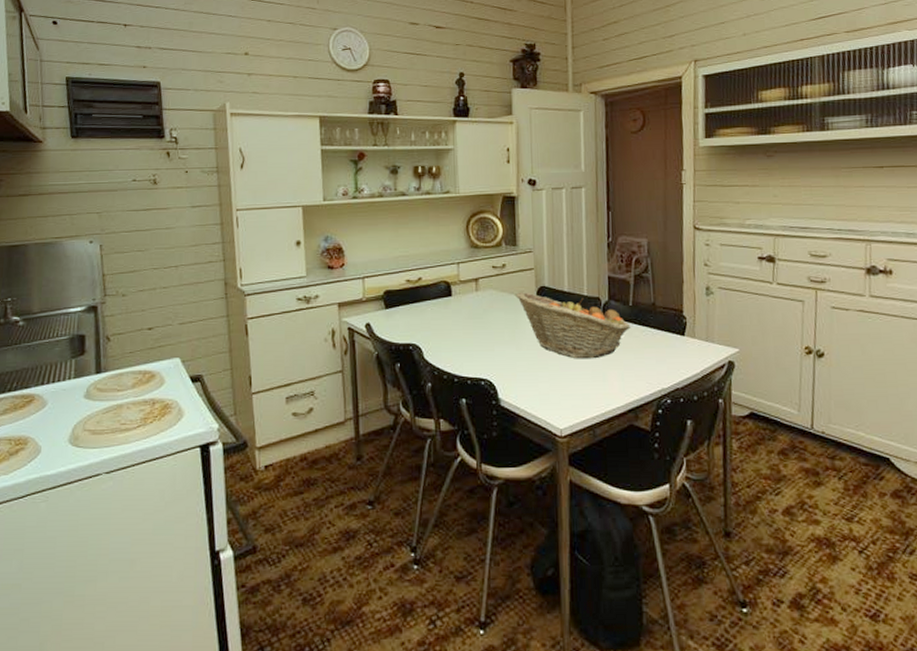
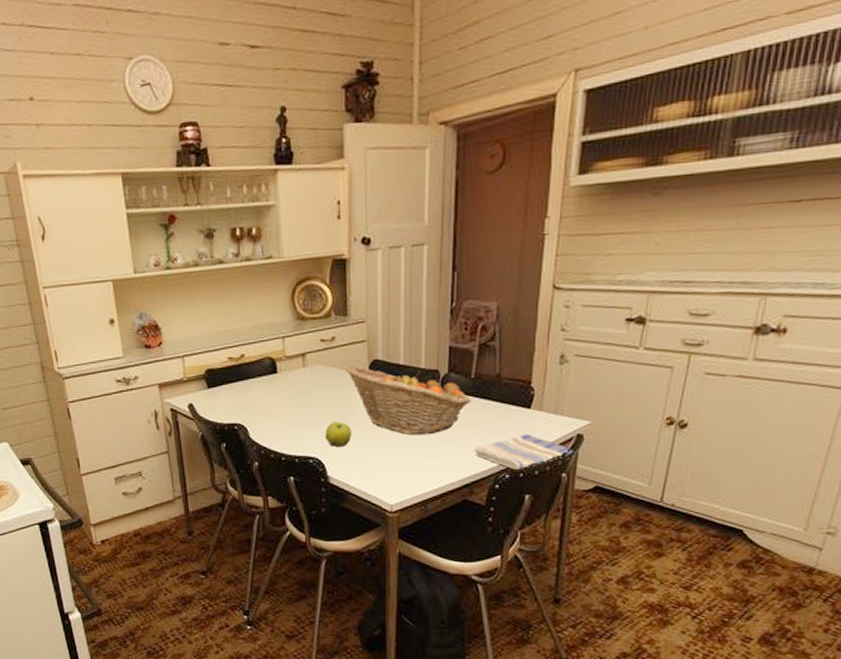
fruit: none [496,344,522,369] -> present [325,422,352,447]
dish towel: none [636,360,727,395] -> present [474,434,574,470]

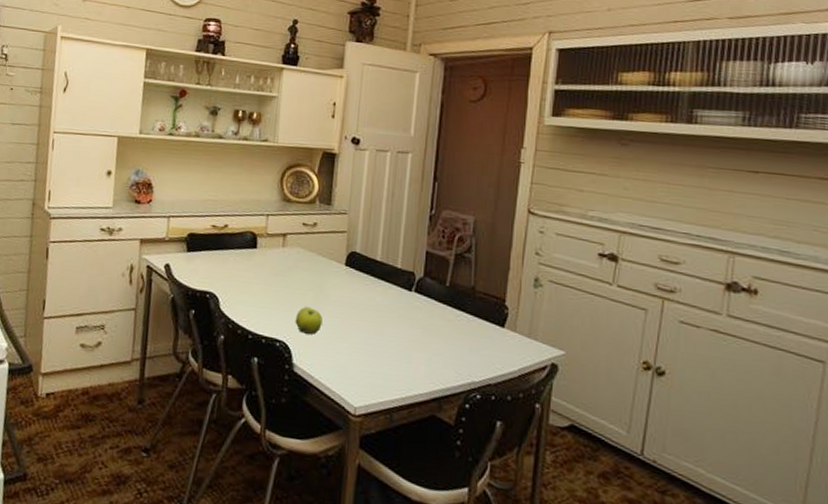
fruit basket: present [346,366,471,435] -> none [323,254,445,337]
dish towel: present [474,434,574,470] -> none [445,353,548,392]

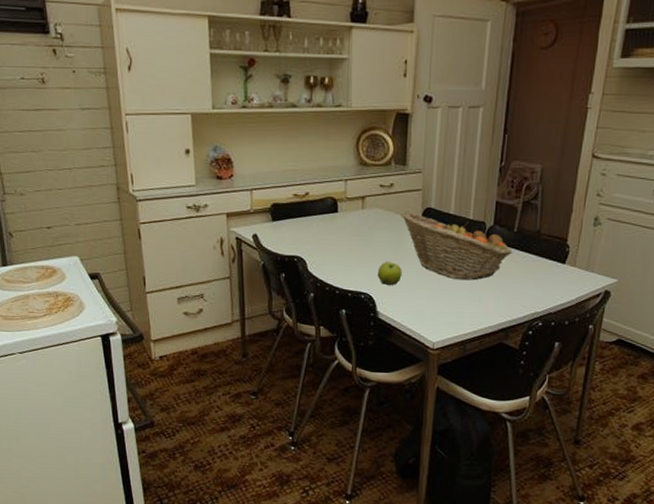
fruit basket: none [323,254,445,337] -> present [401,212,513,280]

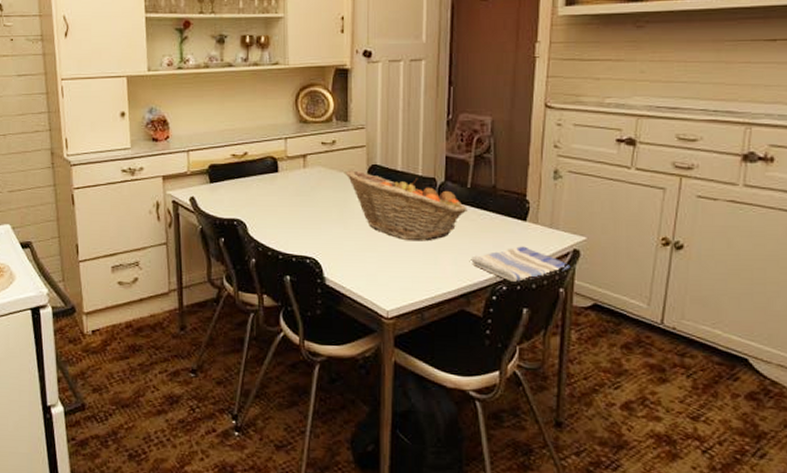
fruit: present [377,262,402,285] -> none [323,223,349,248]
dish towel: none [512,287,601,319] -> present [471,246,571,282]

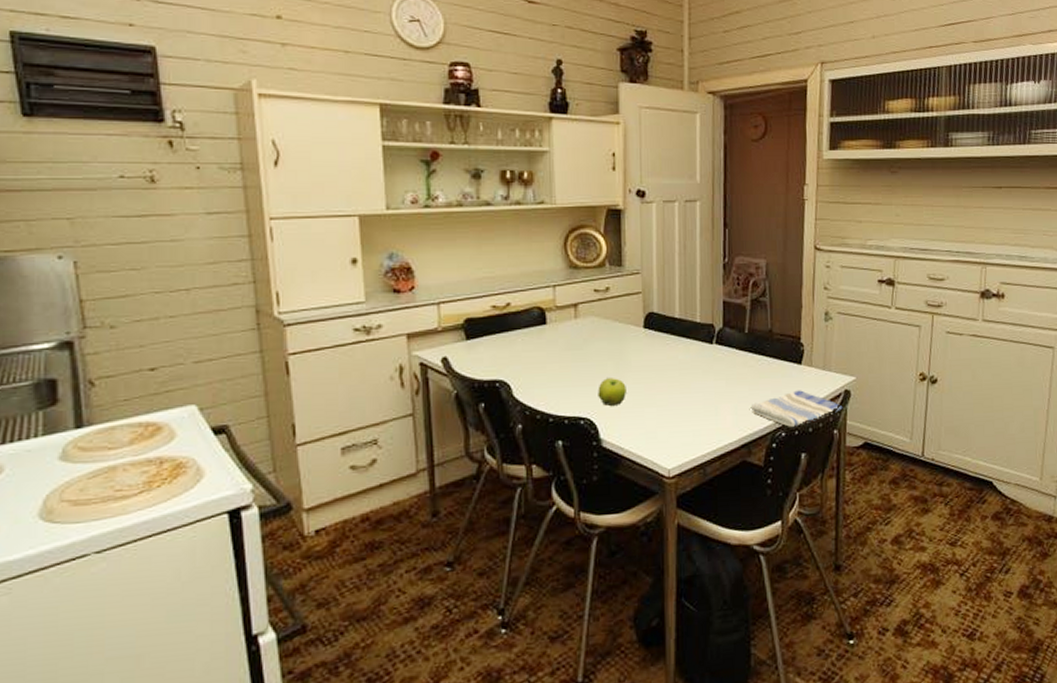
fruit: none [323,223,349,248] -> present [598,378,626,406]
fruit basket: present [345,170,467,241] -> none [620,319,746,392]

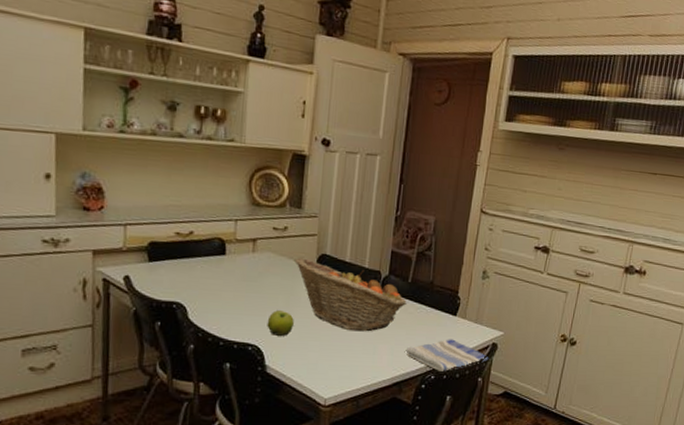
fruit basket: none [620,319,746,392] -> present [294,258,407,332]

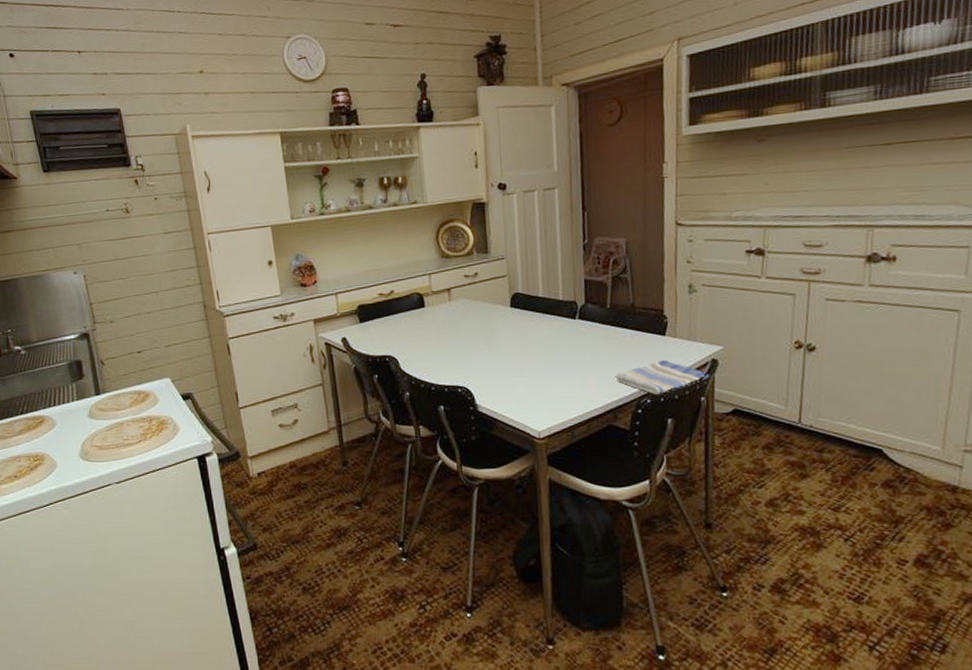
fruit: present [267,310,294,336] -> none [472,352,498,376]
fruit basket: present [294,258,407,332] -> none [489,299,609,363]

